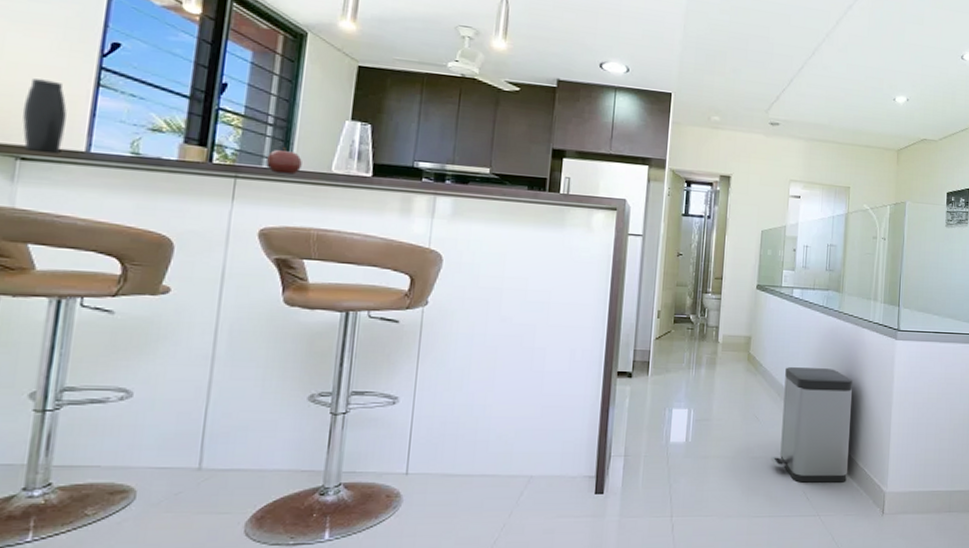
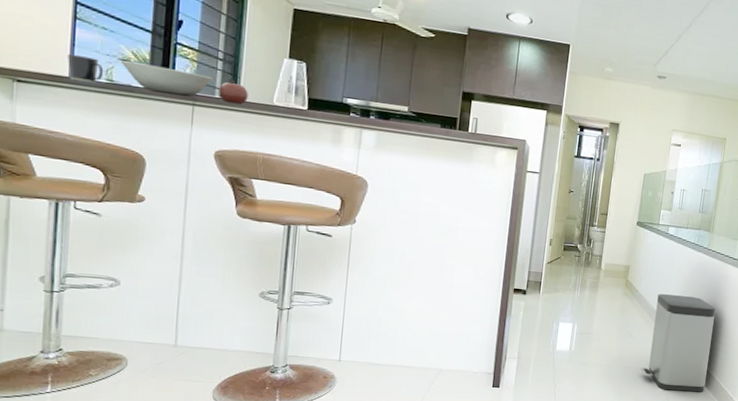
vase: present [22,78,67,154] -> none [15,10,52,78]
mug: none [85,125,129,158] -> present [67,54,104,84]
bowl: none [151,131,260,169] -> present [121,61,212,97]

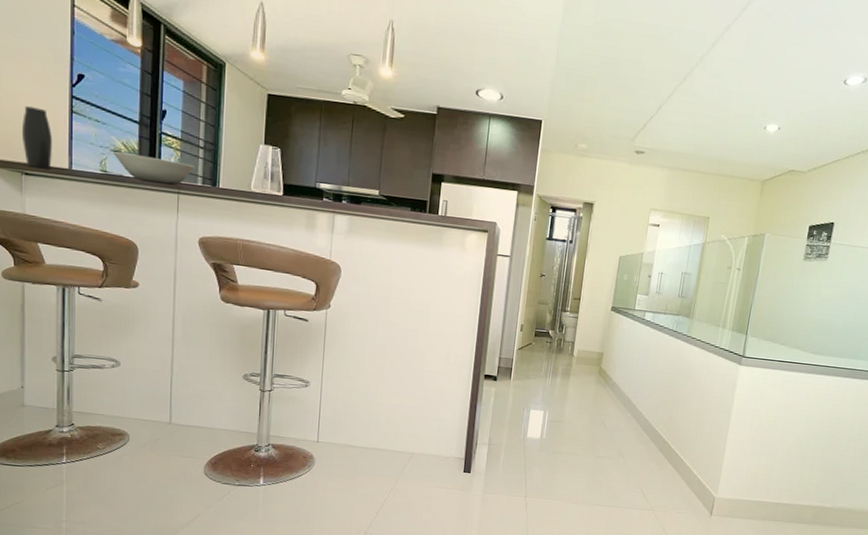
vase: none [15,10,52,78] -> present [21,106,53,171]
mug: present [67,54,104,84] -> none [67,146,98,175]
fruit: present [219,80,248,105] -> none [201,168,228,192]
pedal bin: present [640,294,716,392] -> none [613,382,695,485]

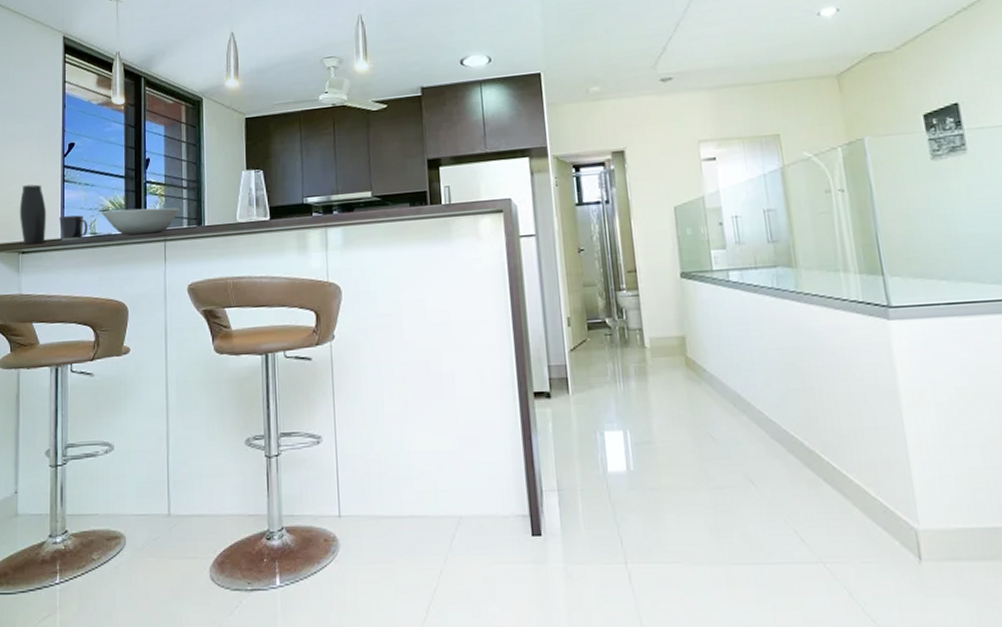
mug: none [67,146,98,175] -> present [59,215,88,242]

